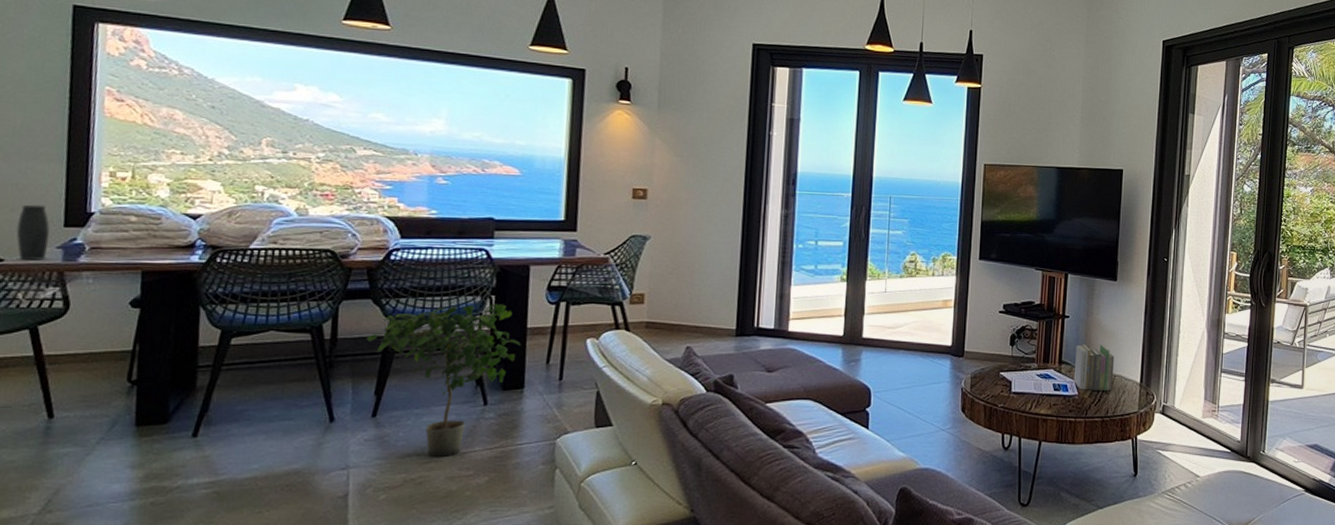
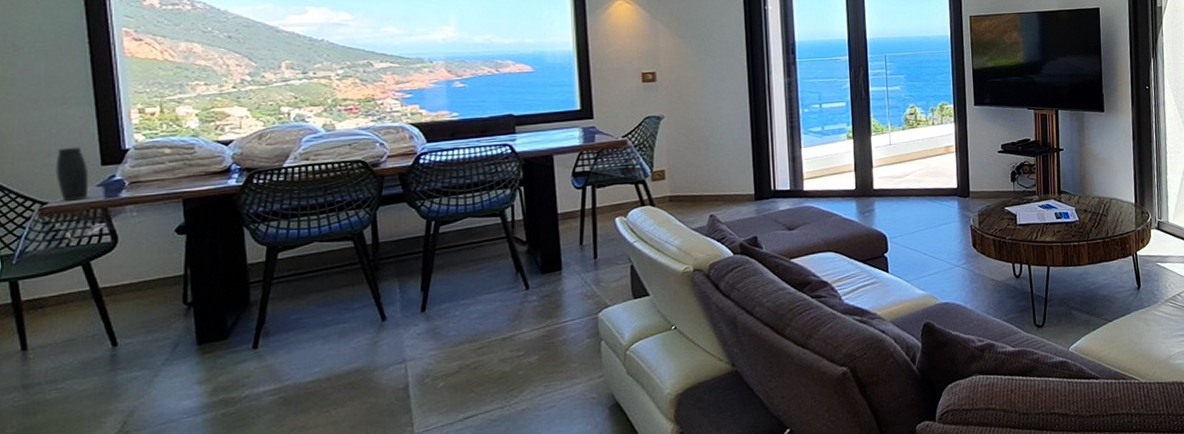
potted plant: present [366,304,520,457] -> none [406,194,553,343]
books: present [1073,343,1115,392] -> none [1072,171,1110,216]

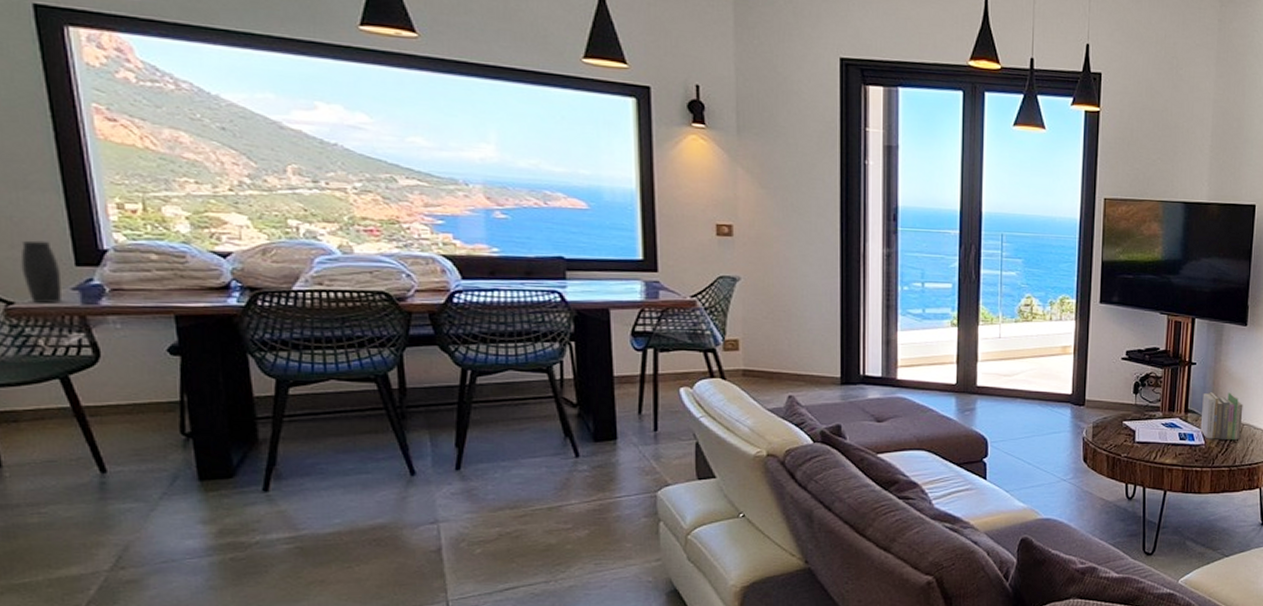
books: none [1072,171,1110,216] -> present [1200,391,1243,441]

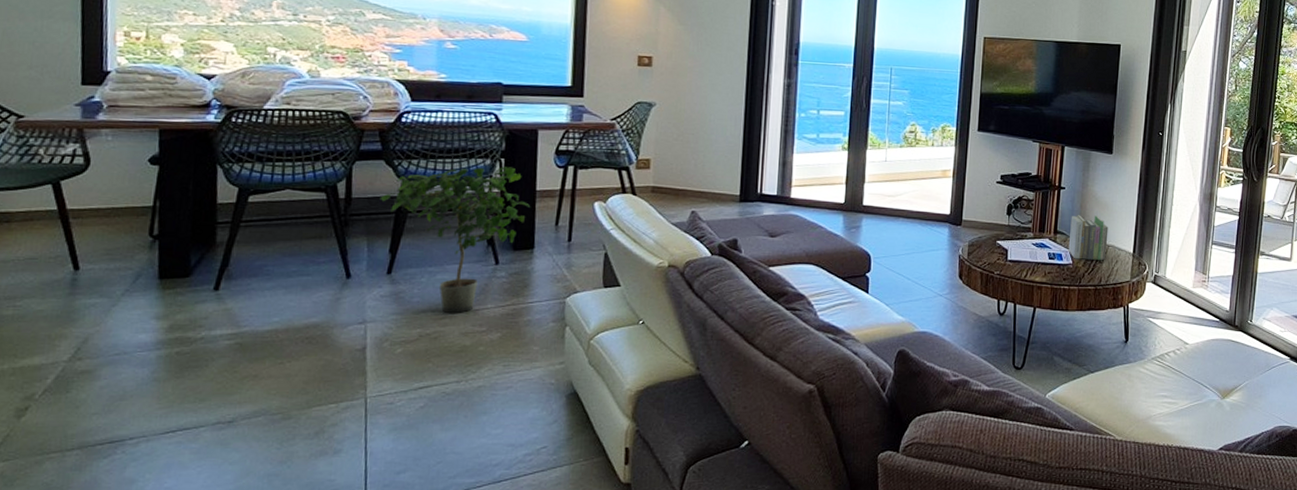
vase: present [20,240,61,303] -> none [35,62,68,117]
potted plant: none [438,350,608,510] -> present [379,166,530,313]

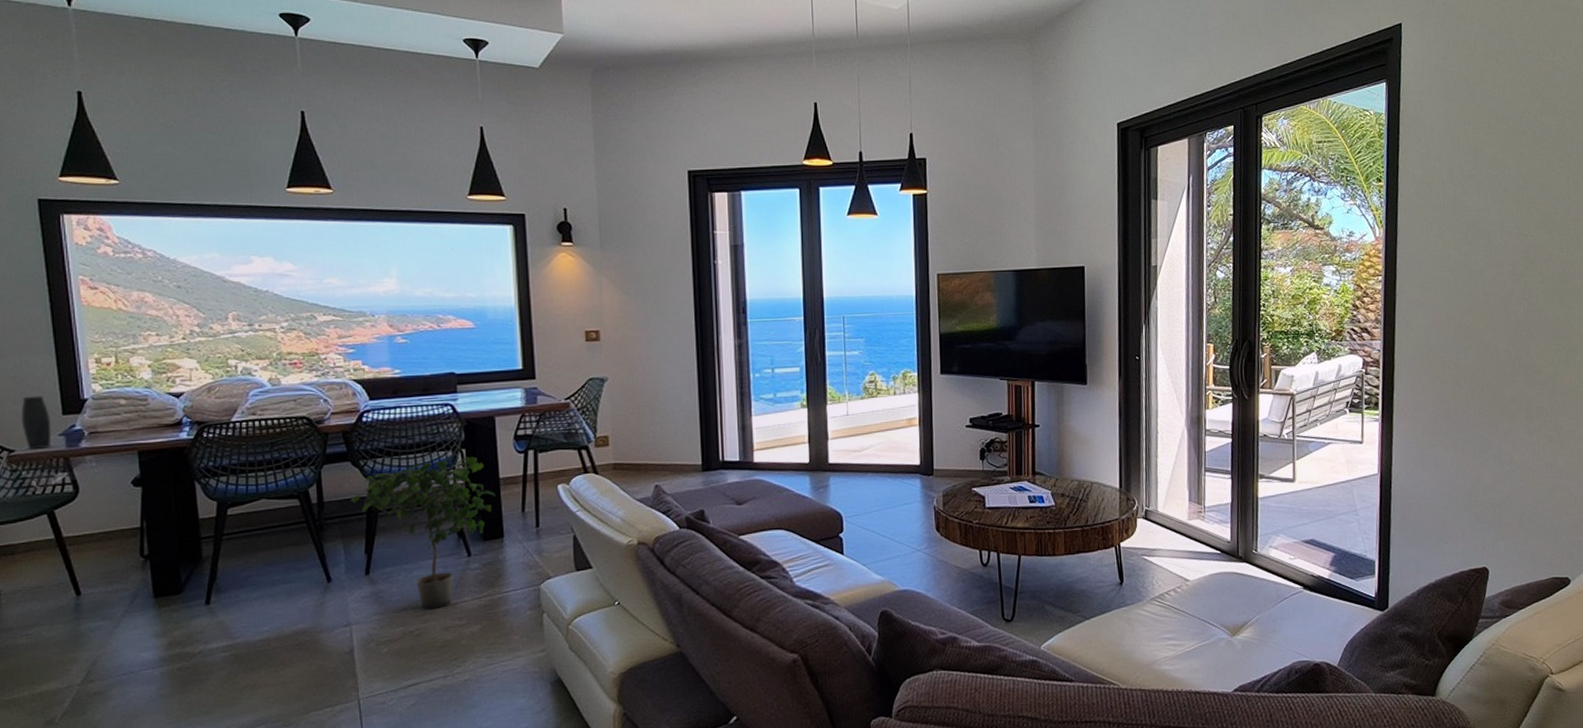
vase: none [35,62,68,117] -> present [21,395,51,449]
books: present [1068,214,1109,261] -> none [1049,451,1091,500]

